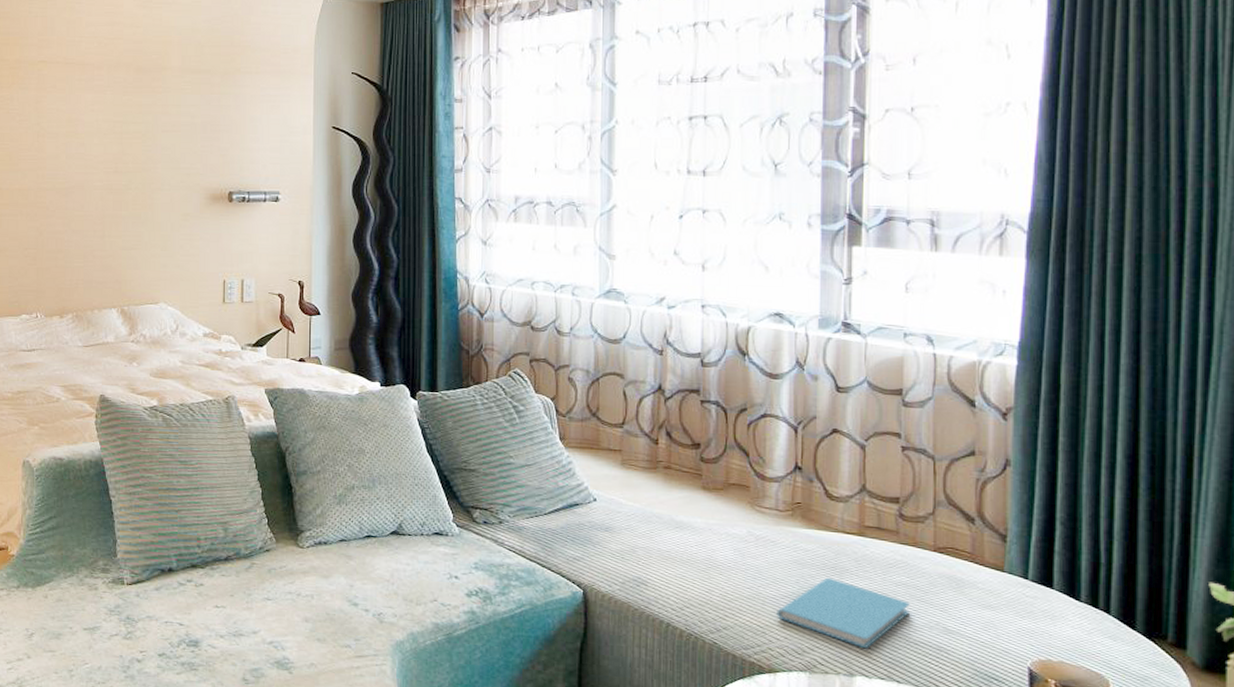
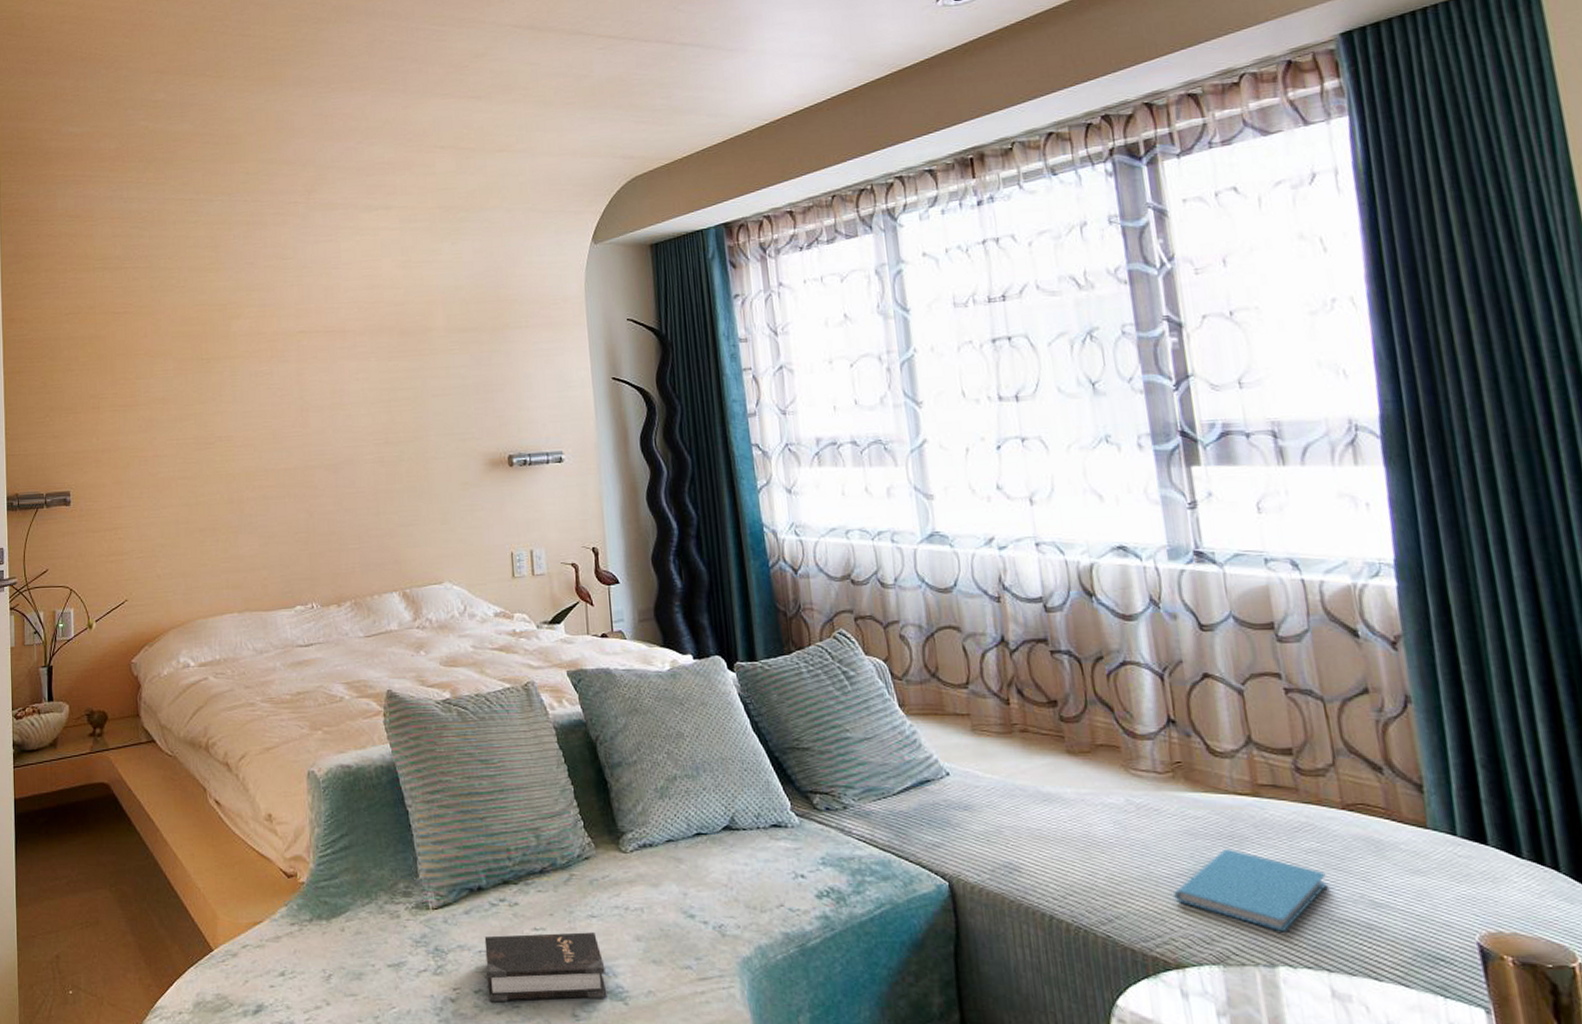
hardback book: none [170,610,275,667] -> present [484,932,608,1002]

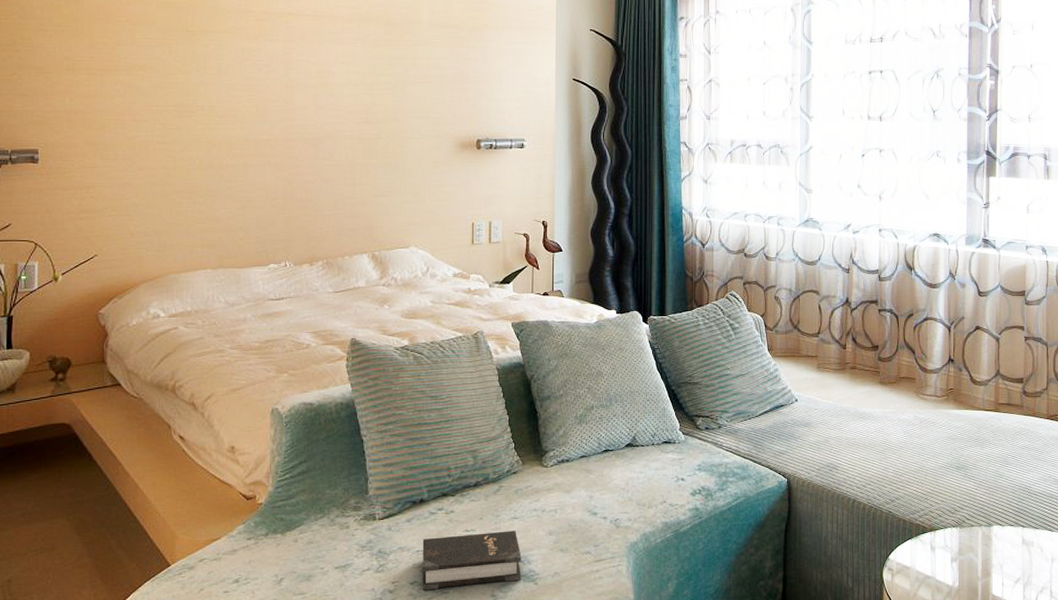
book: present [1174,848,1328,932] -> none [936,448,1031,503]

